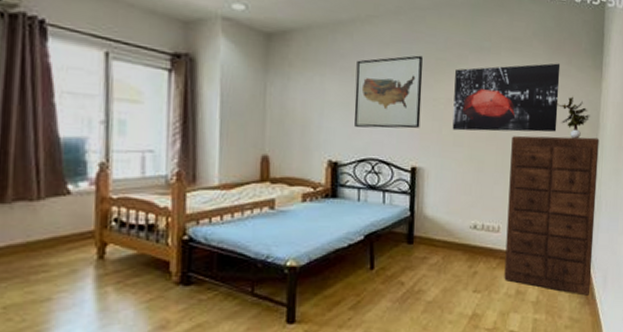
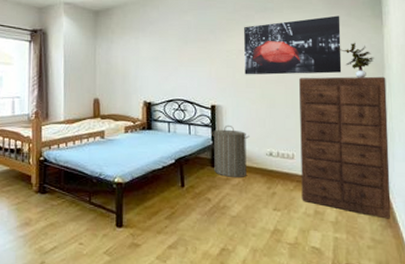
wall art: present [354,55,423,129] -> none [162,18,217,76]
laundry hamper: none [408,191,453,257] -> present [210,124,250,178]

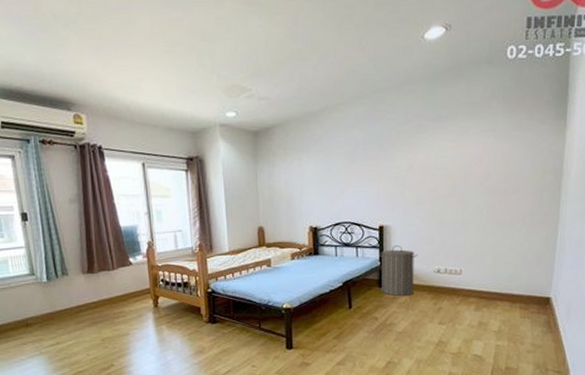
wall art: present [244,15,342,75] -> none [414,119,521,192]
dresser: present [299,76,391,219] -> none [467,184,563,325]
potted plant: present [337,42,374,78] -> none [515,148,553,187]

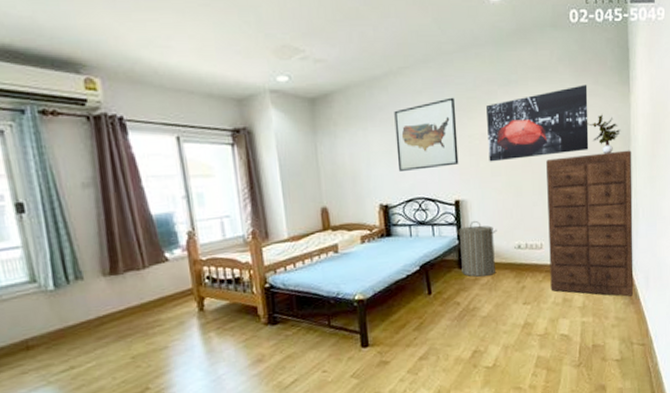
wall art: none [328,131,386,198] -> present [394,97,459,171]
wall art: none [414,119,521,192] -> present [486,84,589,162]
dresser: none [467,184,563,325] -> present [546,150,634,297]
potted plant: none [515,148,553,187] -> present [585,114,621,154]

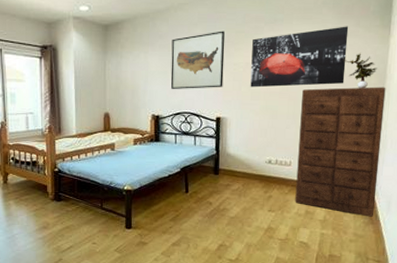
laundry hamper: present [456,220,497,278] -> none [214,135,251,184]

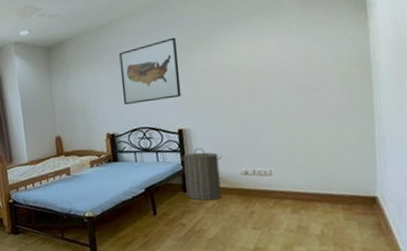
laundry hamper: none [214,135,251,184] -> present [180,147,222,201]
wall art: present [250,26,349,88] -> none [208,15,321,94]
dresser: present [295,87,386,217] -> none [273,76,384,227]
potted plant: present [343,53,377,89] -> none [315,42,359,82]

